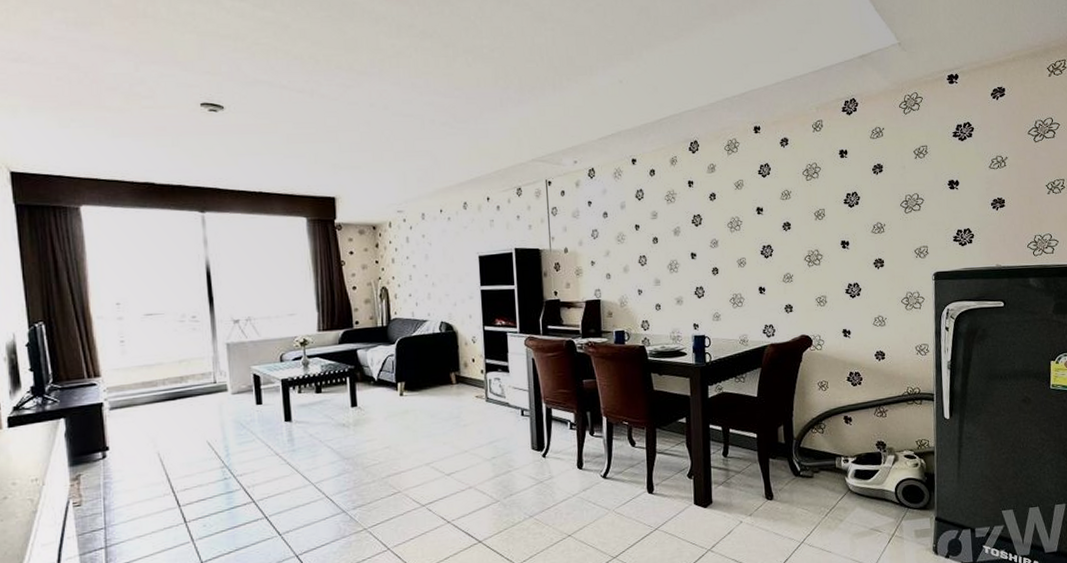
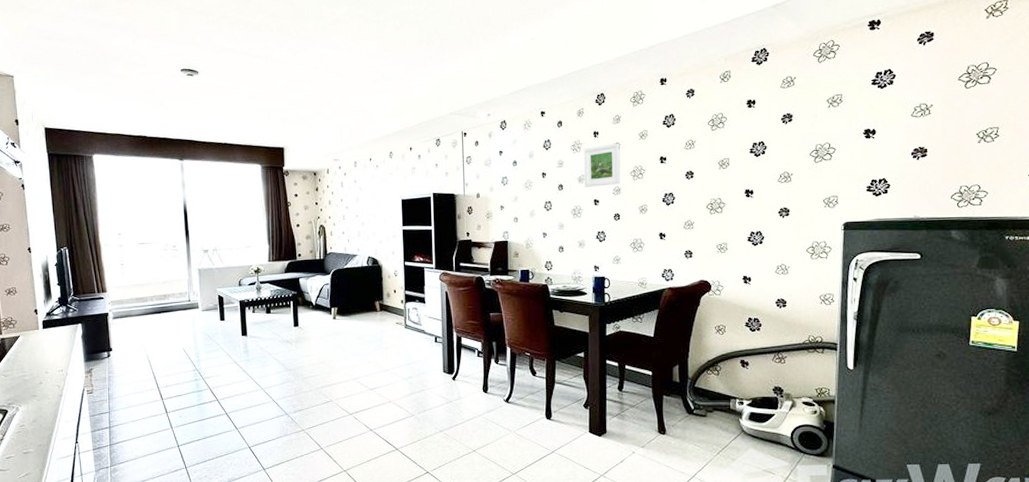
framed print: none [678,193,718,240] -> present [584,143,621,187]

